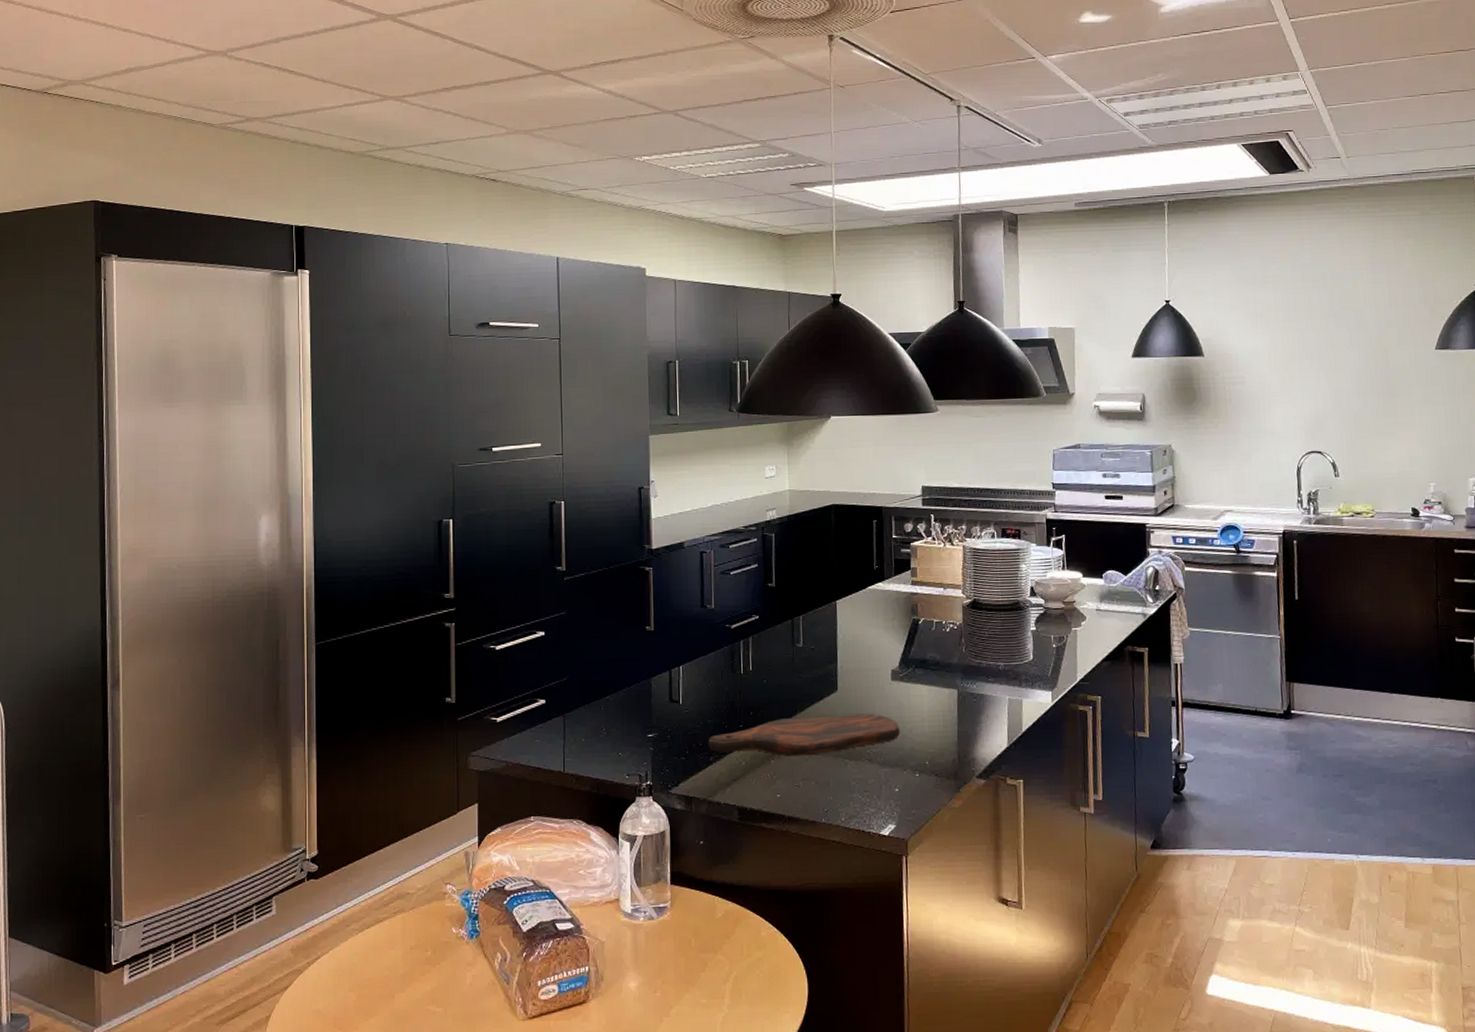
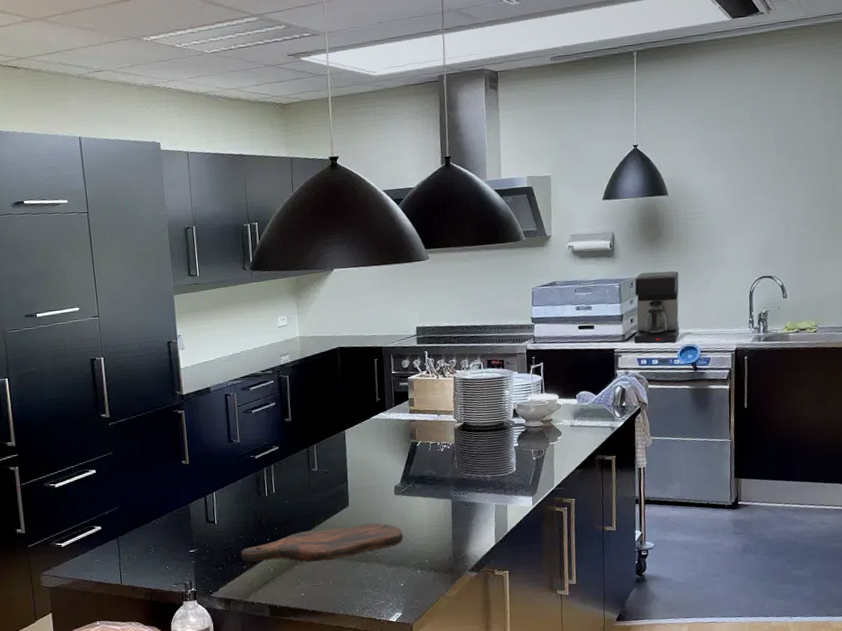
coffee maker: none [1168,439,1220,521] -> present [634,271,680,344]

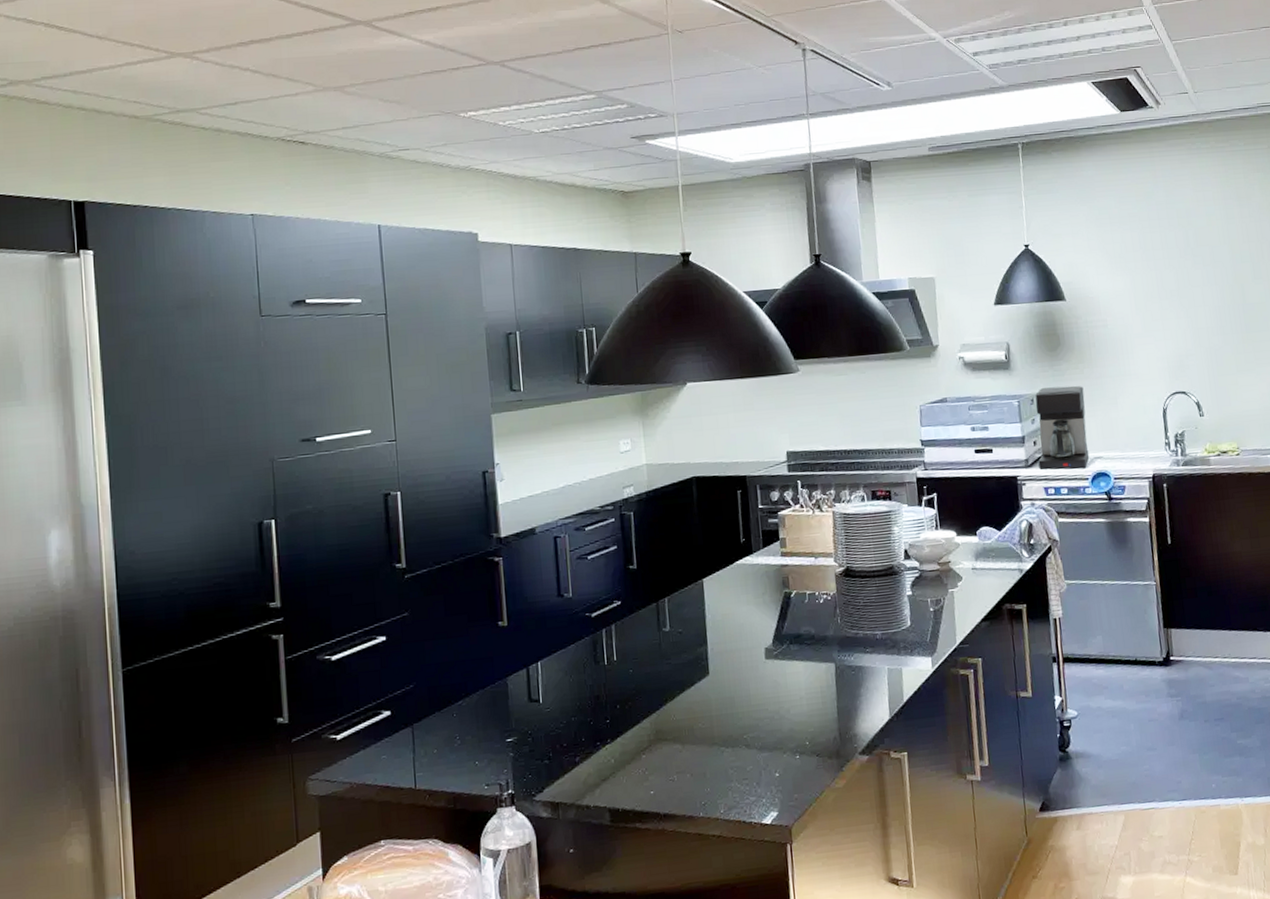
cutting board: present [240,523,403,562] -> none [572,695,777,752]

